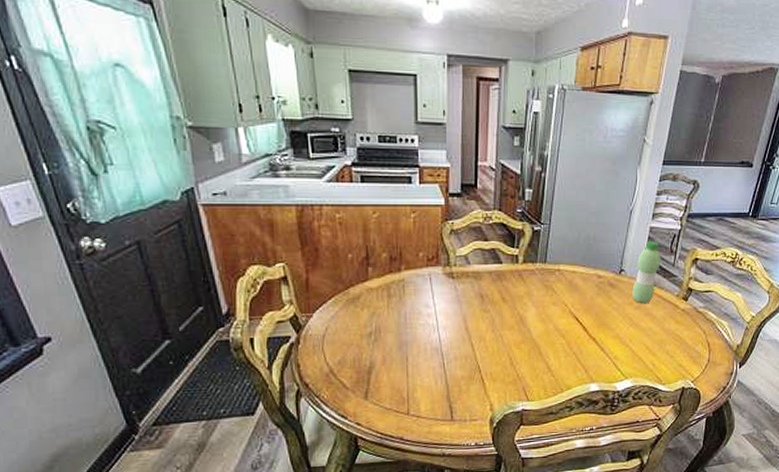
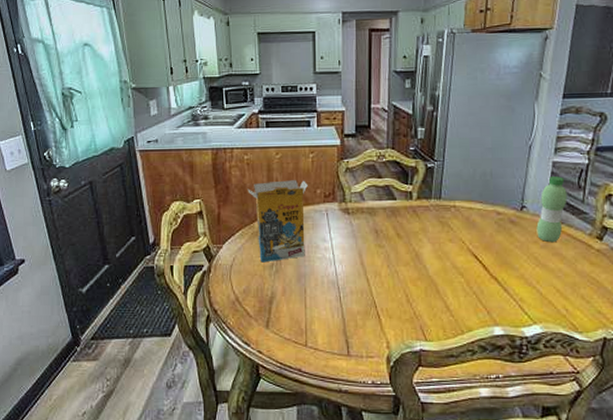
cereal box: none [340,242,409,331] -> present [247,180,308,263]

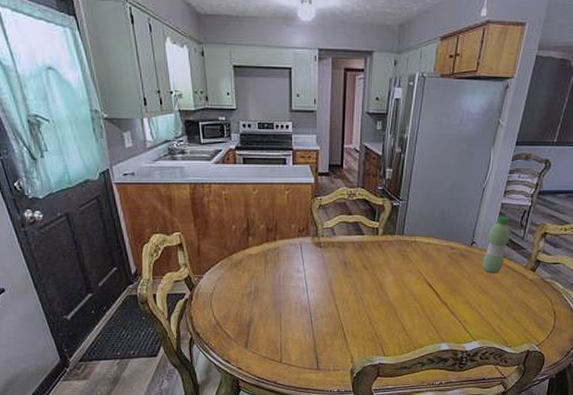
cereal box: present [247,180,308,263] -> none [226,215,283,291]

